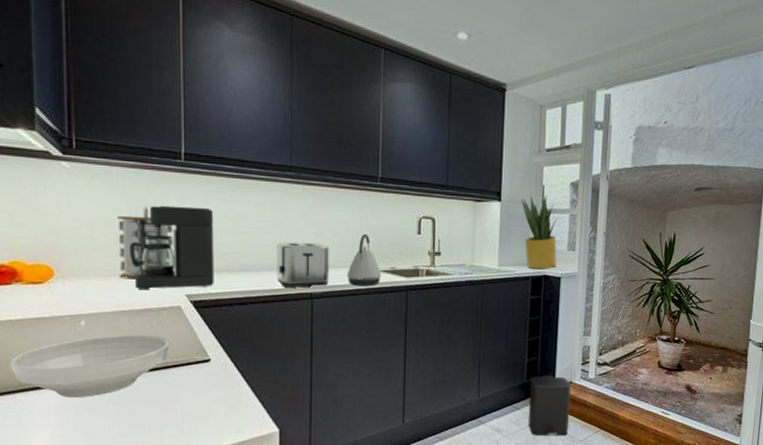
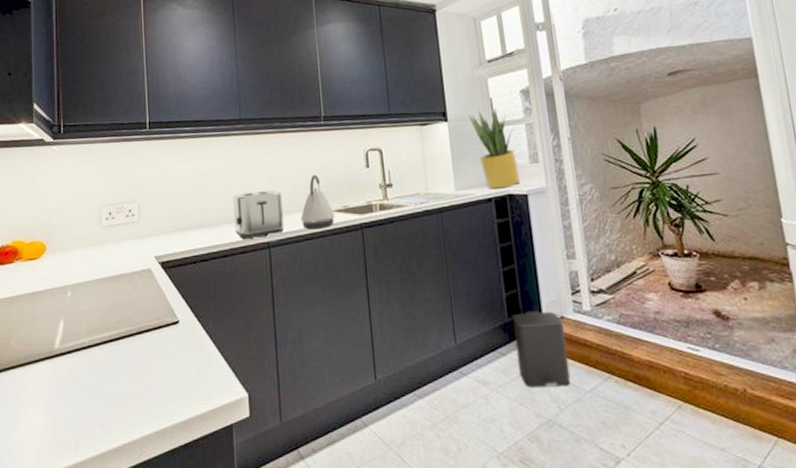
bowl: present [10,334,170,398] -> none [11,300,143,371]
spice rack: present [117,206,174,280] -> none [96,175,143,248]
coffee maker: present [129,205,214,289] -> none [106,169,179,255]

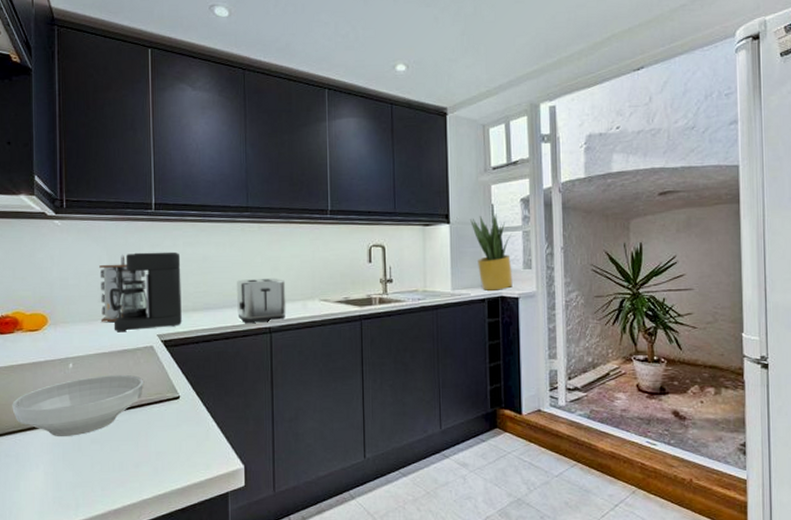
bowl: none [11,300,143,371] -> present [12,374,145,437]
spice rack: none [96,175,143,248] -> present [99,254,146,323]
coffee maker: none [106,169,179,255] -> present [109,251,182,331]
kettle: present [300,174,335,231] -> none [302,265,336,319]
pedal bin: present [512,310,571,388] -> none [494,403,542,471]

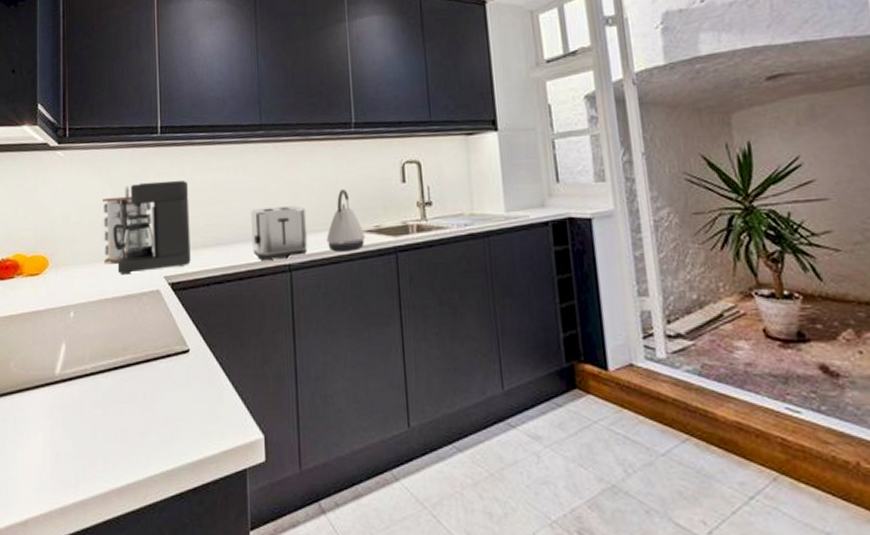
bowl: present [12,374,145,437] -> none [10,324,151,399]
kettle: none [302,265,336,319] -> present [326,188,366,253]
planter: present [470,211,513,291] -> none [523,112,583,211]

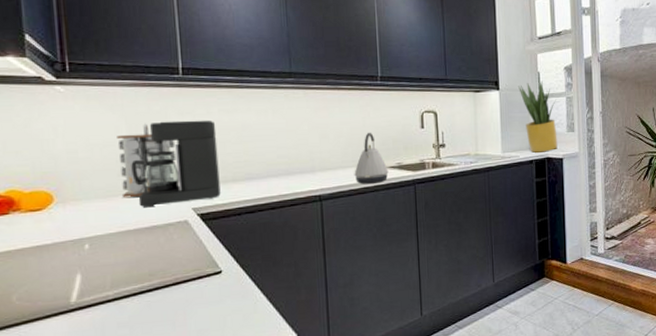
toaster: present [251,205,308,261] -> none [282,145,337,193]
planter: none [523,112,583,211] -> present [518,78,558,153]

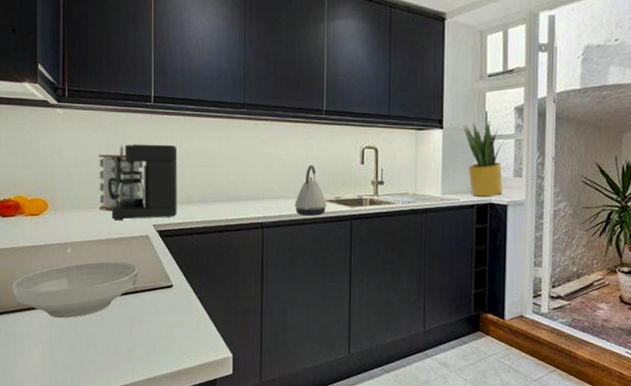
bowl: none [12,252,180,325] -> present [13,261,139,319]

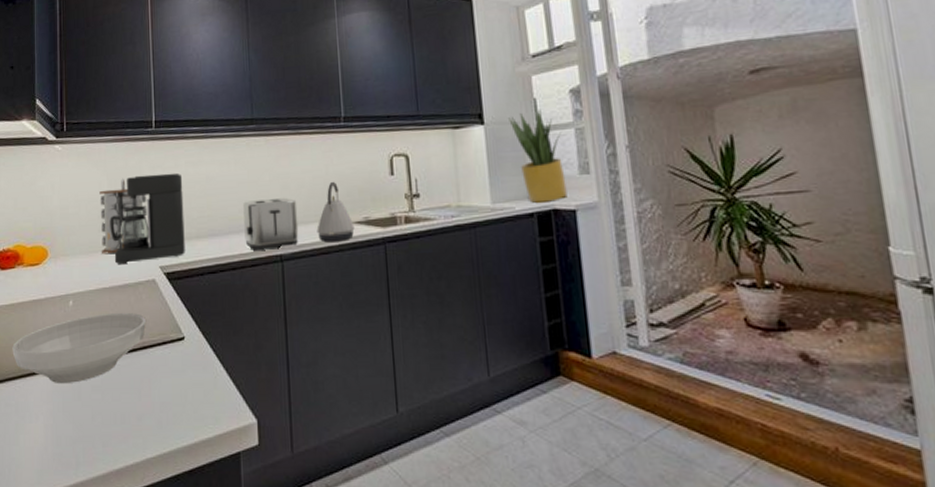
toaster: none [231,174,279,218] -> present [243,197,299,252]

